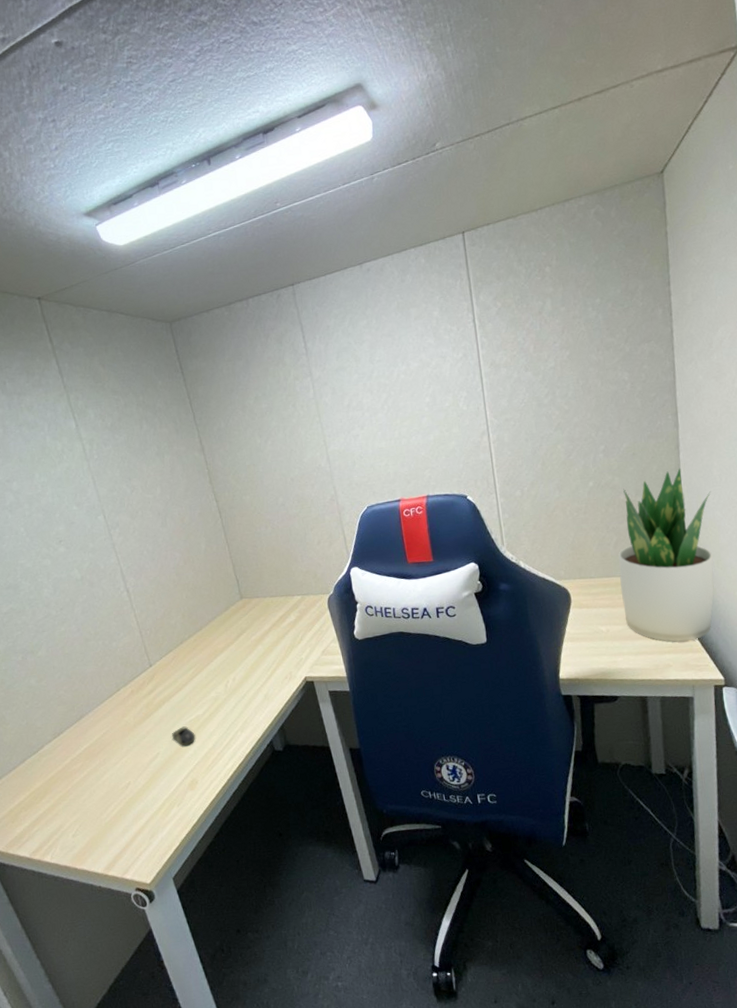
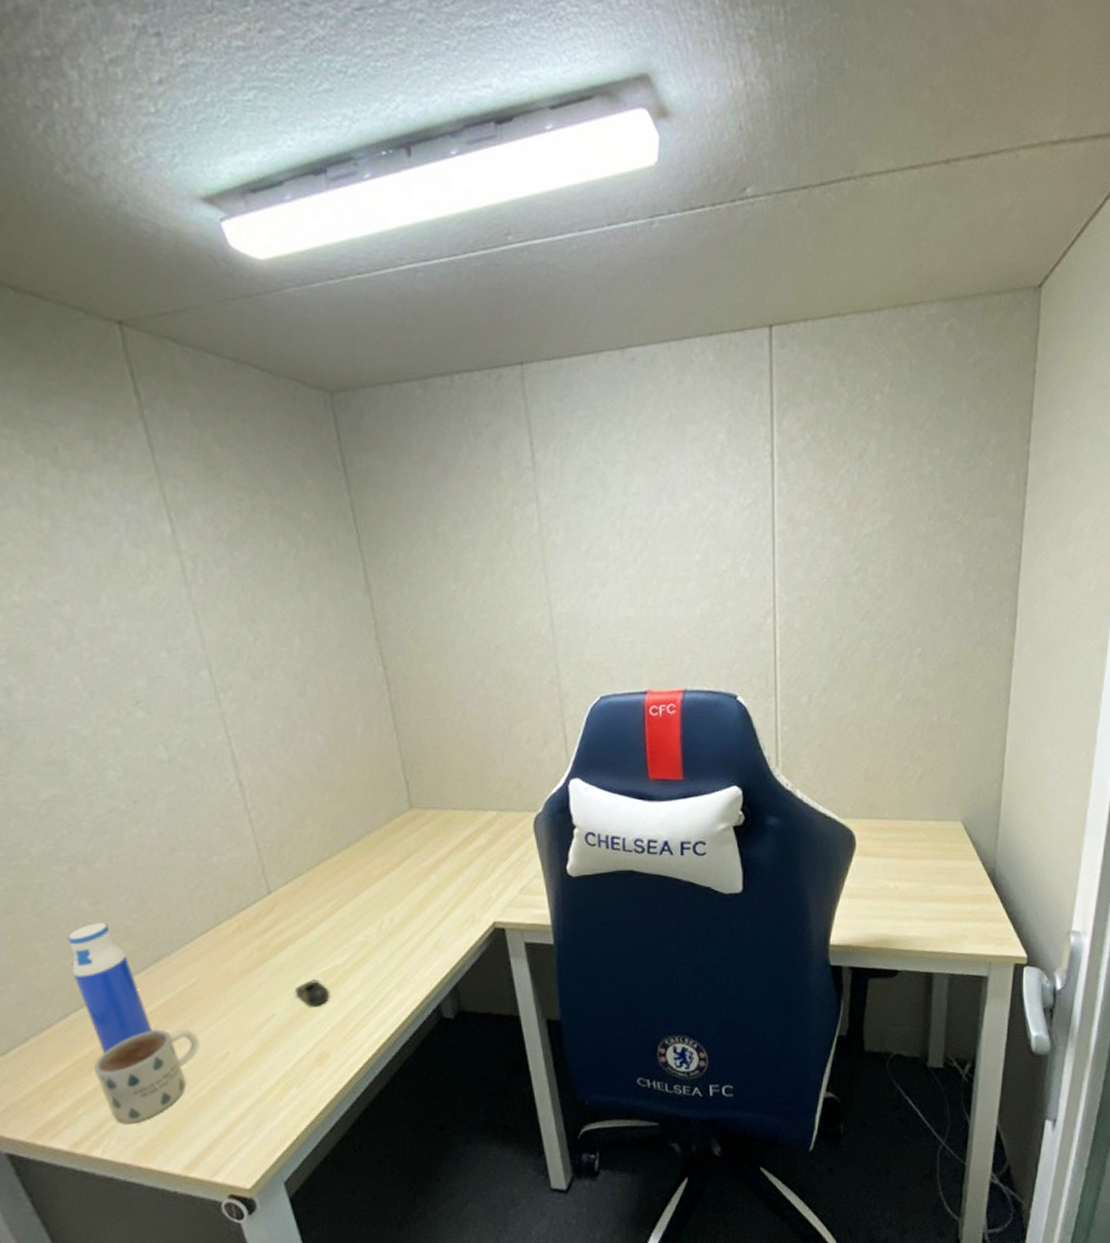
water bottle: none [23,694,80,786] -> present [67,922,153,1054]
mug: none [43,766,111,837] -> present [93,1029,200,1124]
planter: present [618,468,714,642] -> none [918,687,1043,908]

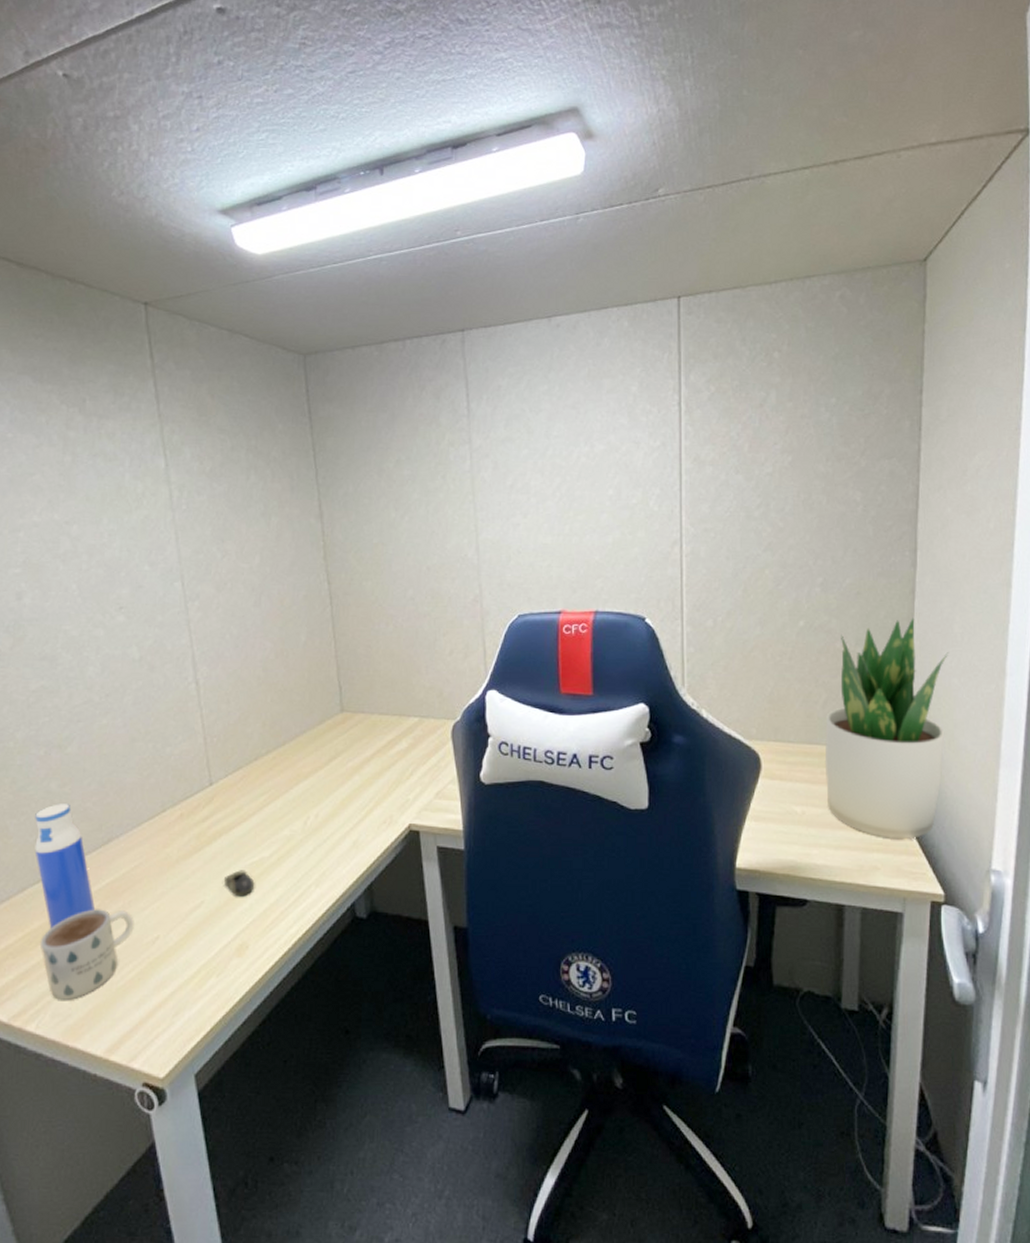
planter: none [918,687,1043,908] -> present [824,618,949,840]

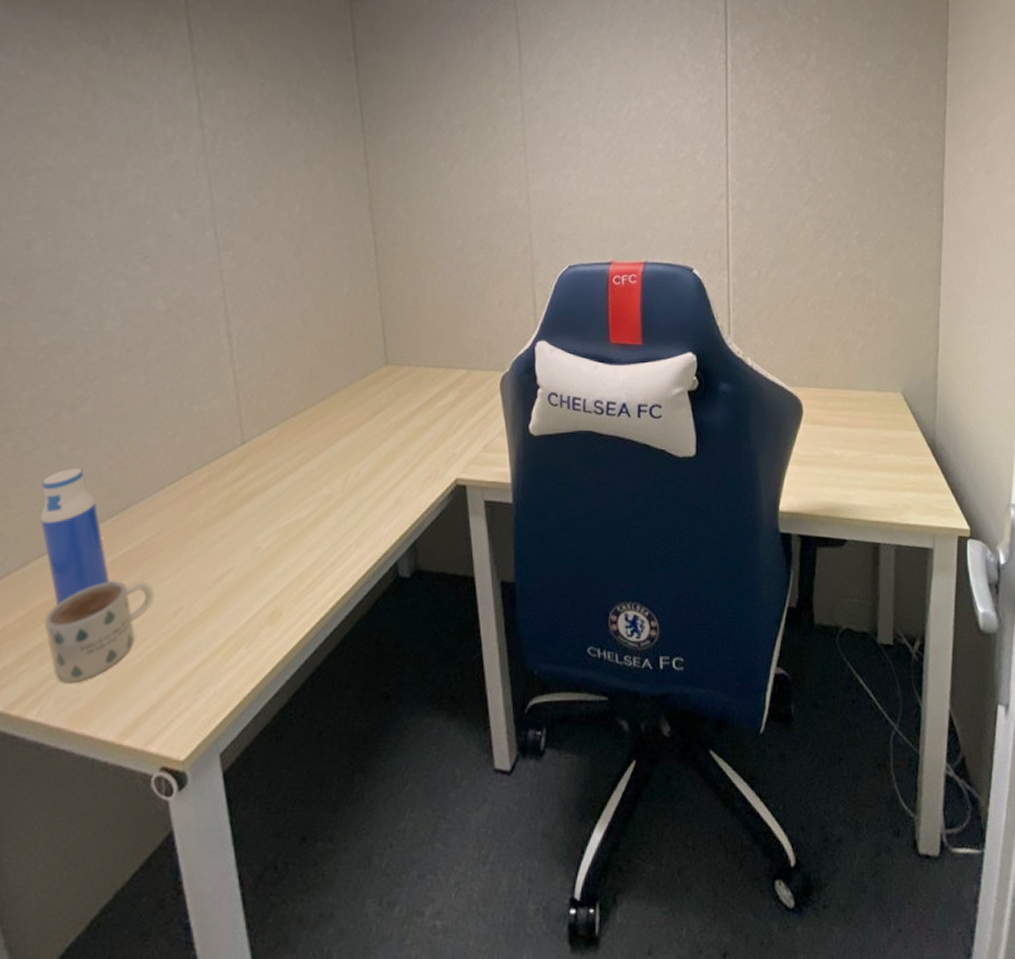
computer mouse: present [223,870,255,897] -> none [255,532,290,561]
planter: present [824,618,949,840] -> none [861,269,973,479]

